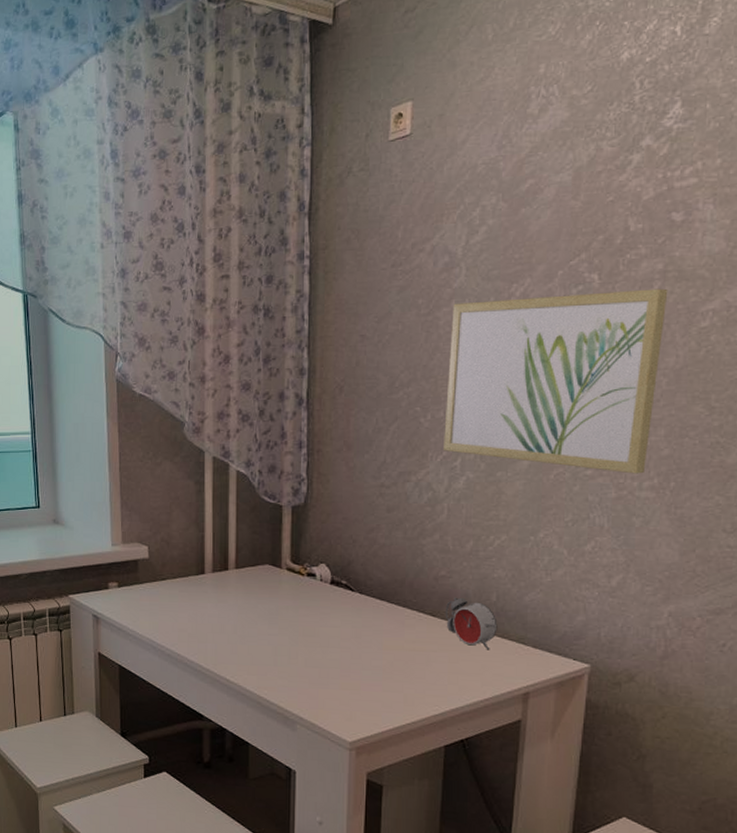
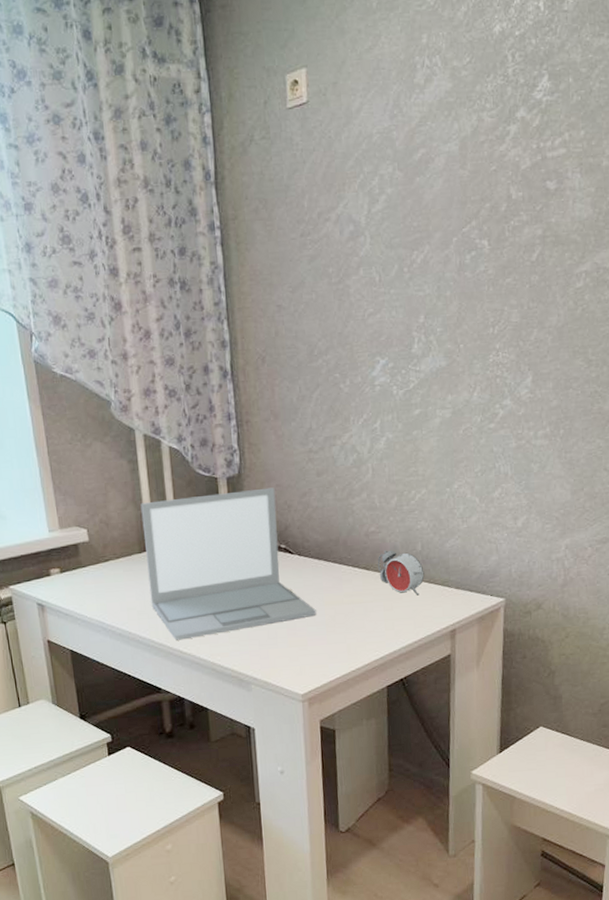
laptop: none [202,520,373,668] -> present [140,487,316,641]
wall art: present [444,288,668,474] -> none [361,252,548,425]

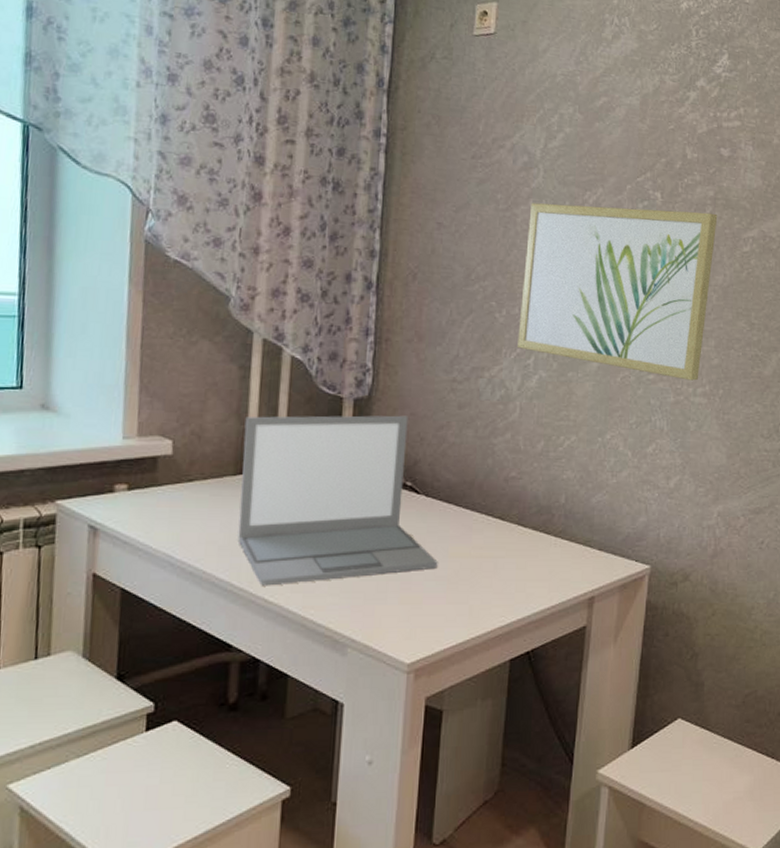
wall art: none [361,252,548,425] -> present [517,203,718,381]
alarm clock: present [377,550,425,596] -> none [514,499,566,555]

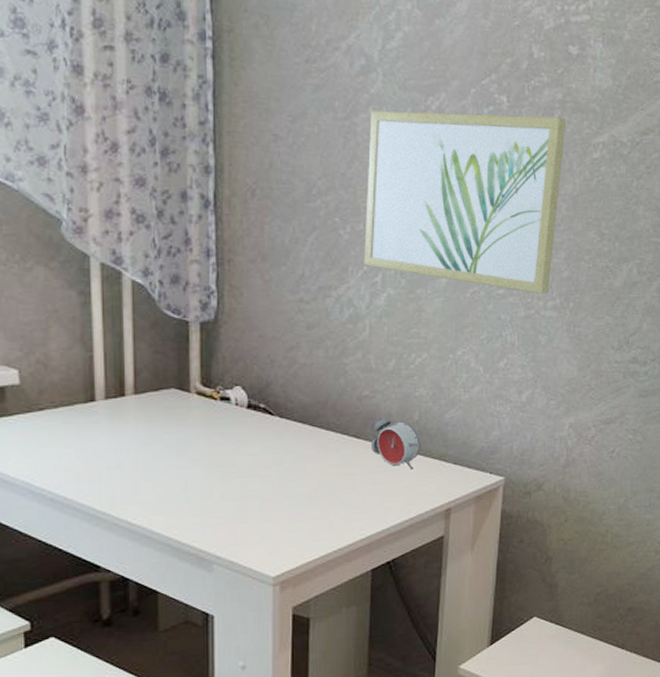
laptop: present [237,415,438,586] -> none [90,338,296,509]
alarm clock: none [514,499,566,555] -> present [369,417,420,470]

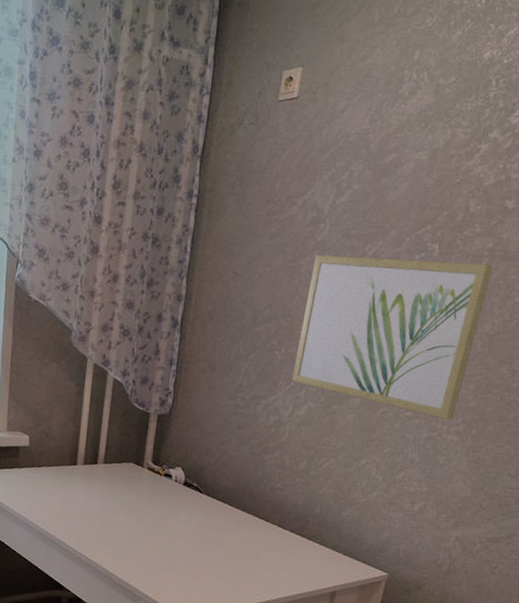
alarm clock: present [369,417,420,470] -> none [276,507,318,554]

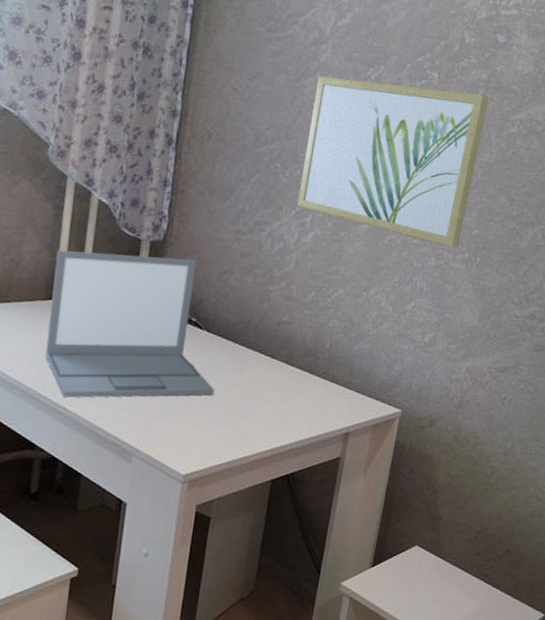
laptop: none [70,422,213,552] -> present [45,250,215,398]

